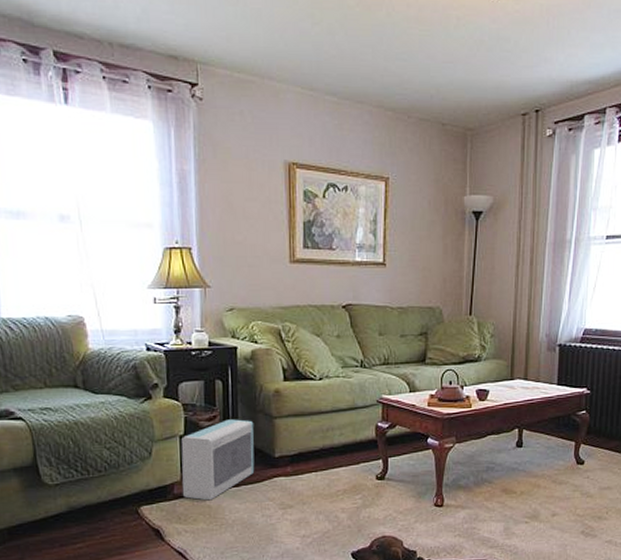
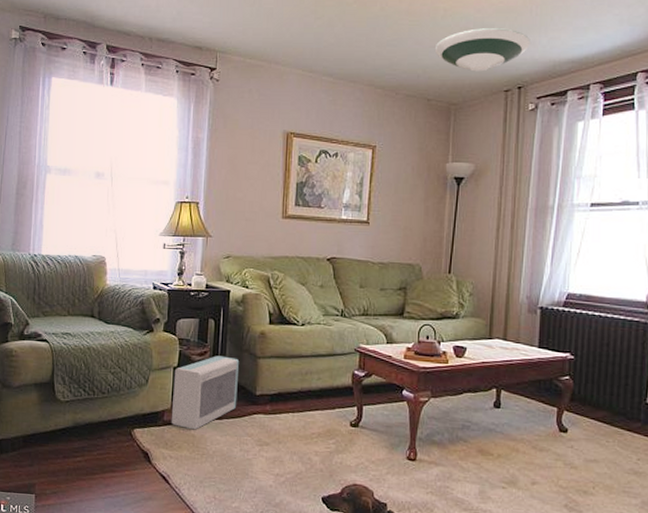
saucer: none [448,41,547,92] -> present [434,28,530,72]

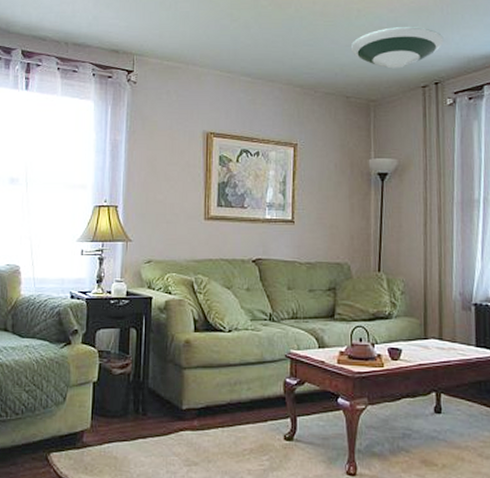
air purifier: present [171,356,240,430] -> none [91,368,164,451]

